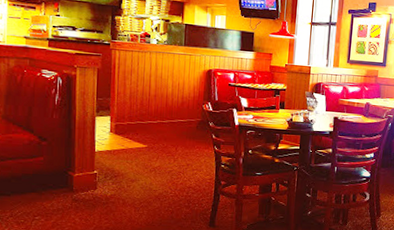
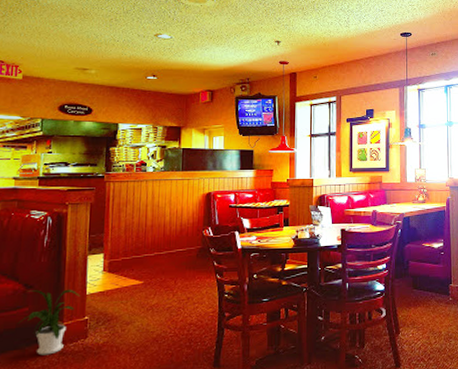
house plant: none [34,142,90,200] -> present [17,289,81,356]

